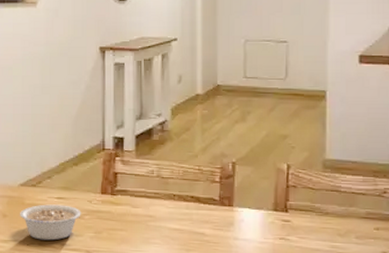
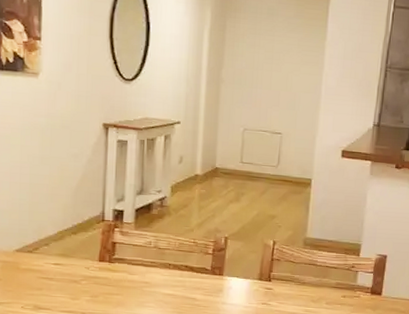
legume: present [20,204,81,241] -> none [15,269,78,303]

